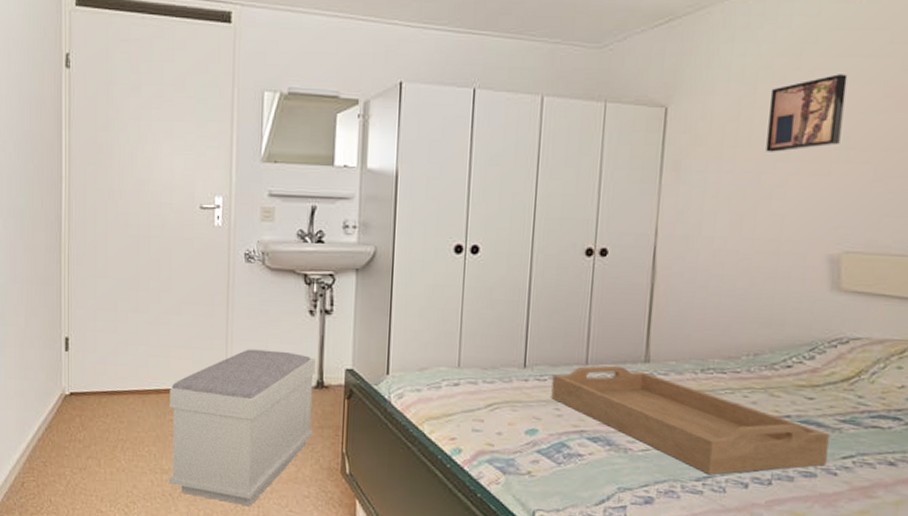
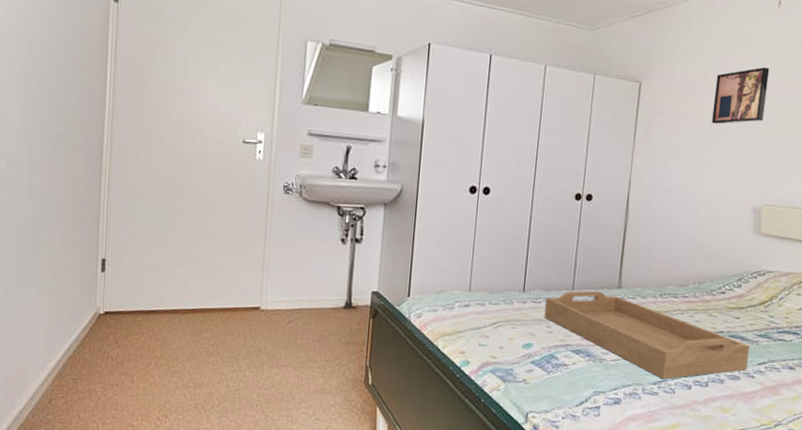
bench: present [168,349,316,507] -> none [201,272,345,417]

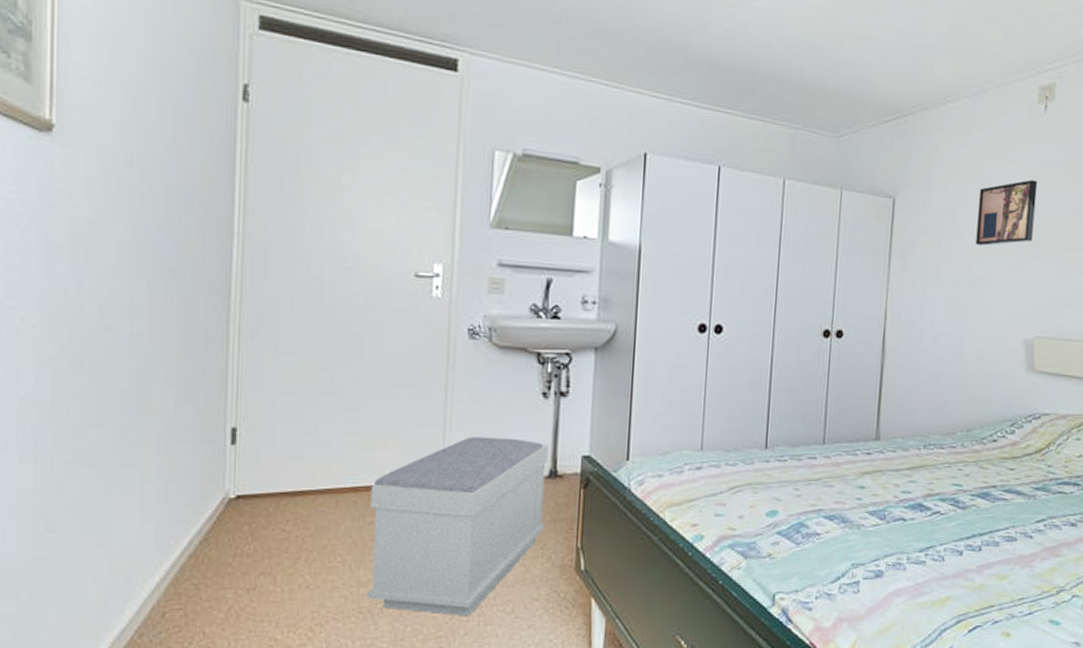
bench: none [201,272,345,417] -> present [366,436,549,617]
serving tray: present [544,290,750,380] -> none [791,444,1027,545]

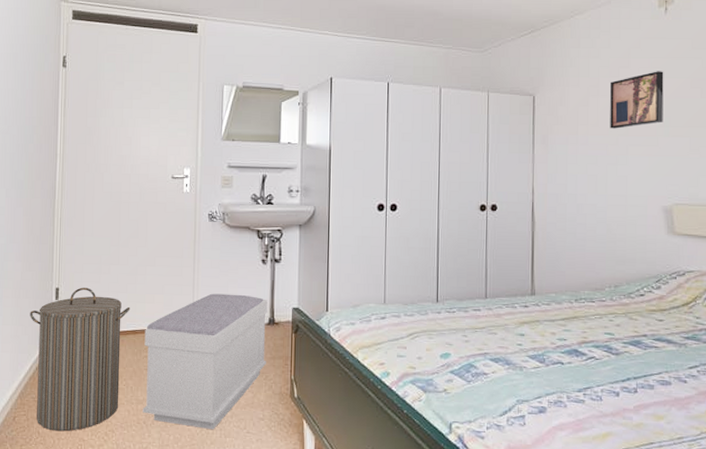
laundry hamper: none [188,427,350,629] -> present [30,287,131,432]

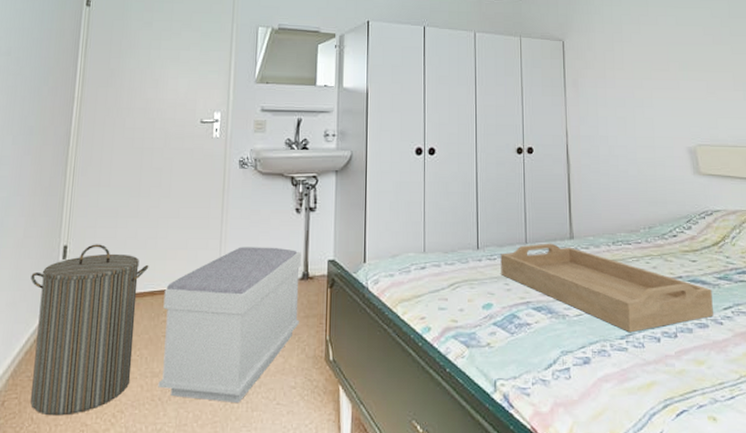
serving tray: none [459,298,678,386] -> present [500,243,713,333]
wall art: present [610,71,664,129] -> none [632,19,682,73]

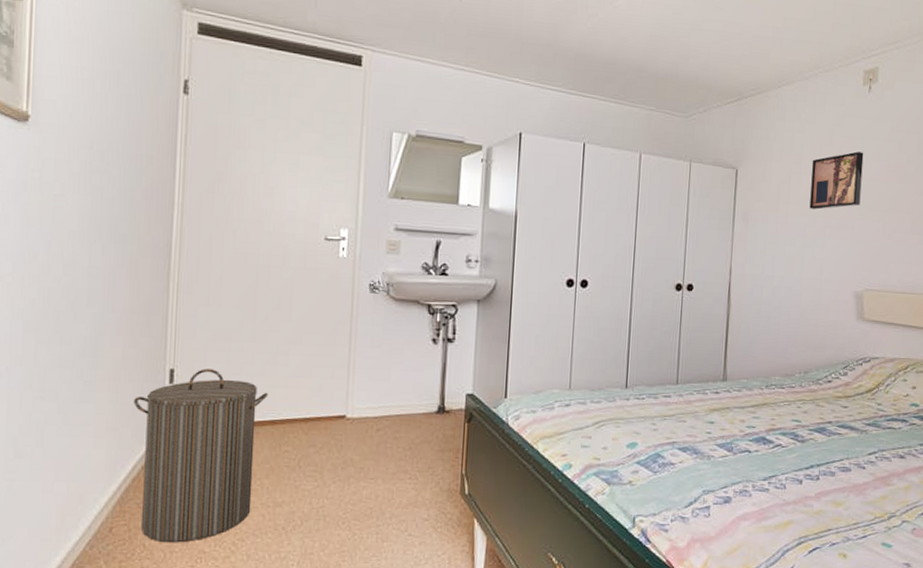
bench: present [158,247,301,404] -> none [281,377,438,534]
serving tray: present [500,243,713,333] -> none [648,384,859,475]
wall art: none [632,19,682,73] -> present [809,151,864,210]

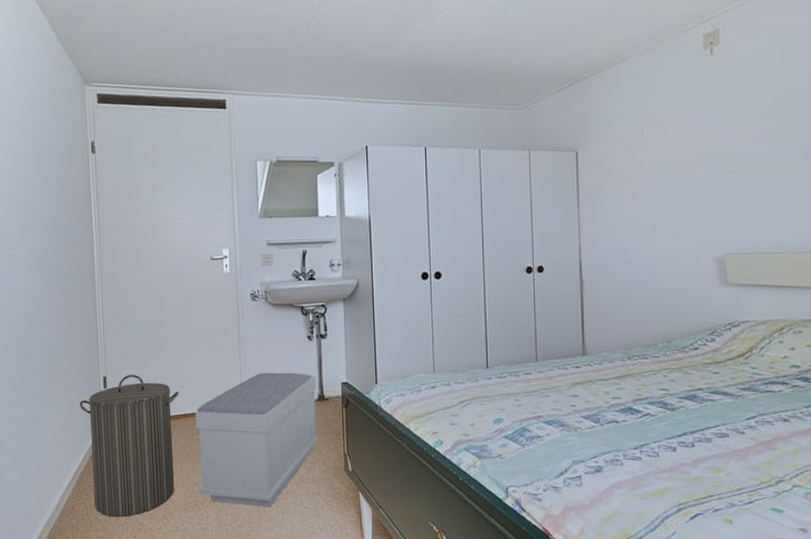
bench: none [281,377,438,534] -> present [195,372,318,508]
wall art: present [809,151,864,210] -> none [656,116,712,180]

